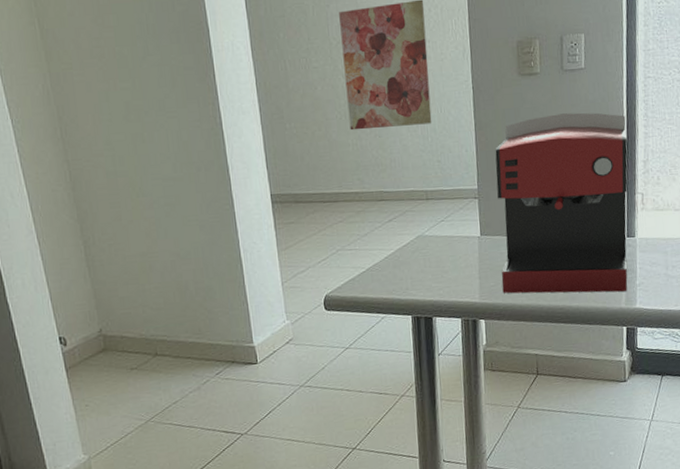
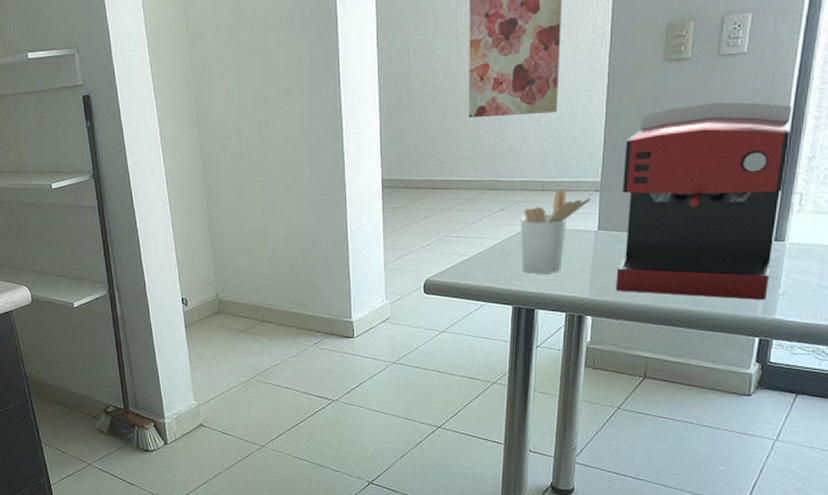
utensil holder: none [410,197,472,282] -> present [520,189,592,274]

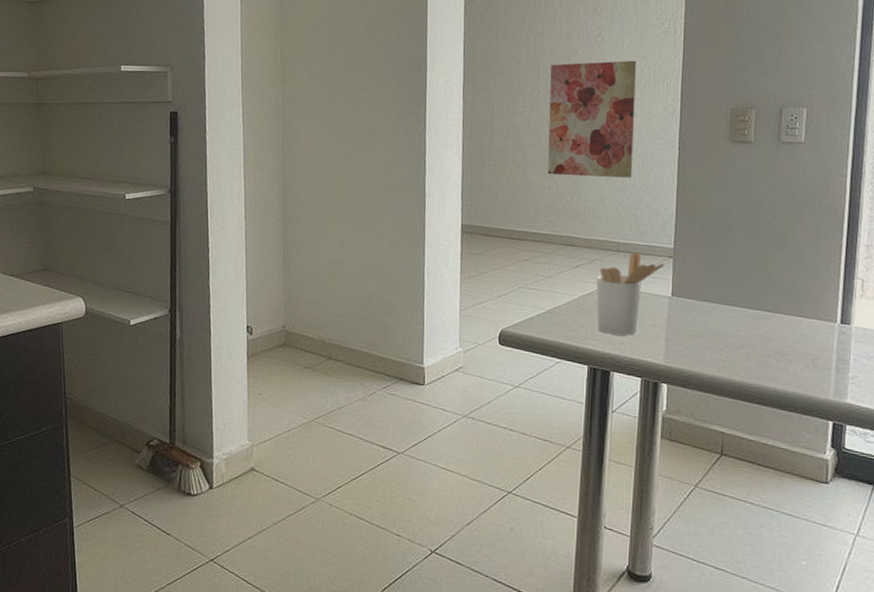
coffee maker: present [615,102,792,300] -> none [690,184,849,382]

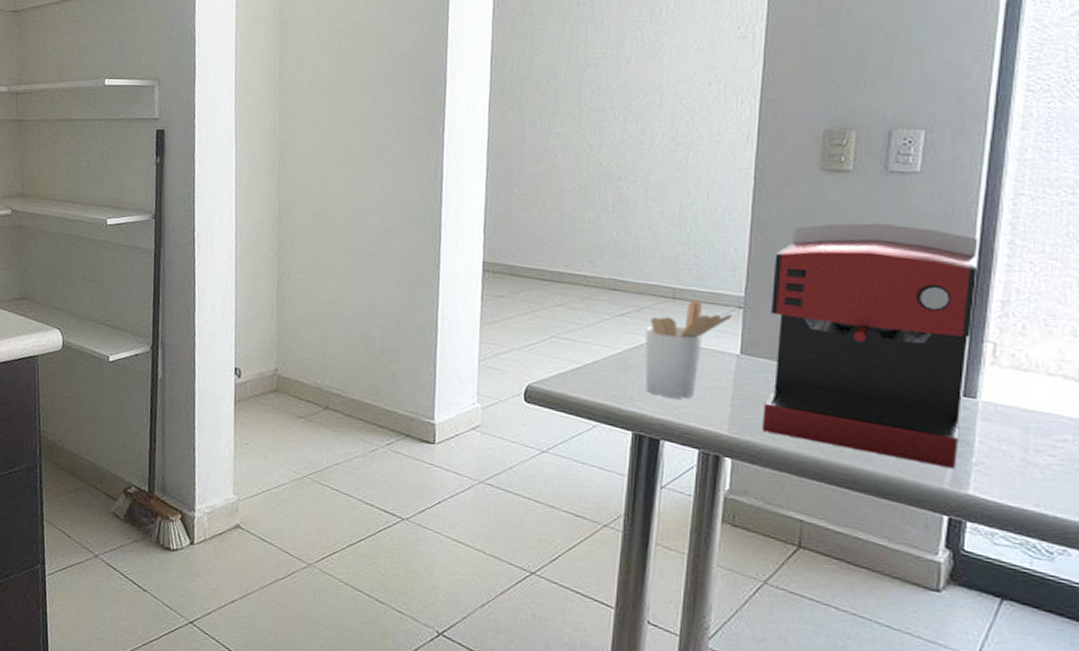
wall art: present [547,60,637,178] -> none [588,71,704,212]
coffee maker: none [690,184,849,382] -> present [762,223,978,468]

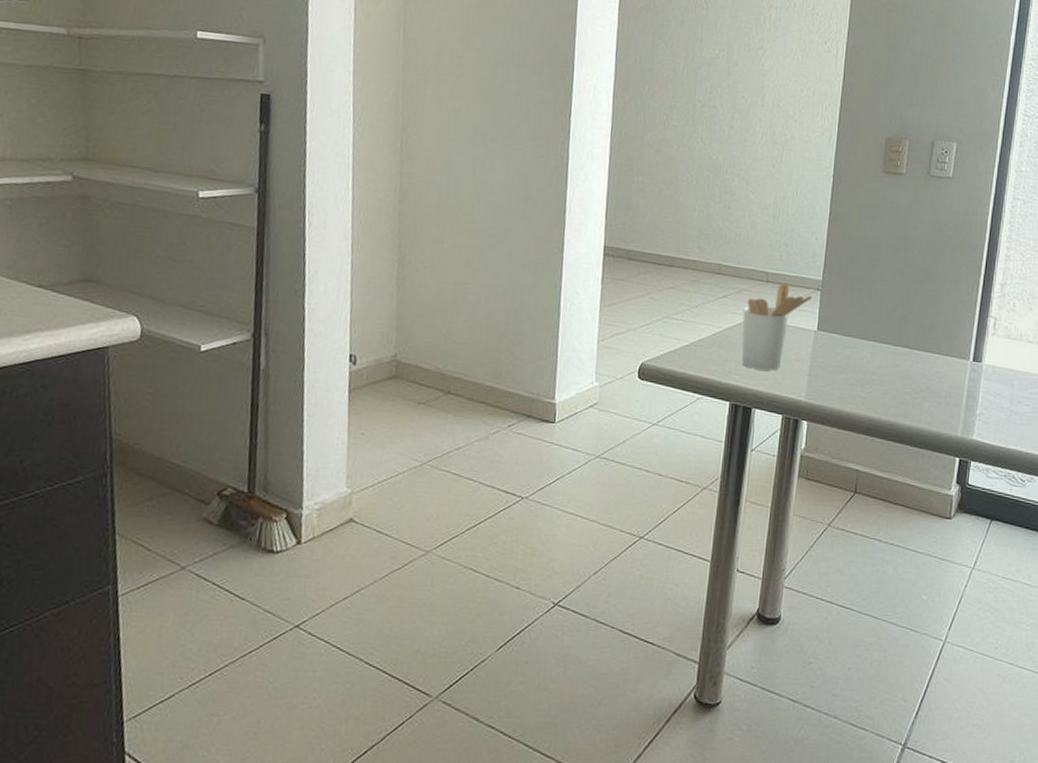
coffee maker: present [762,223,978,468] -> none [831,218,988,419]

